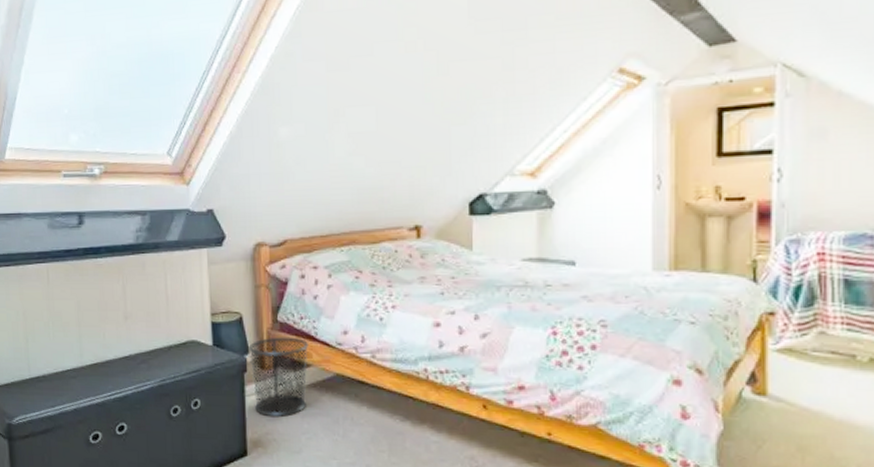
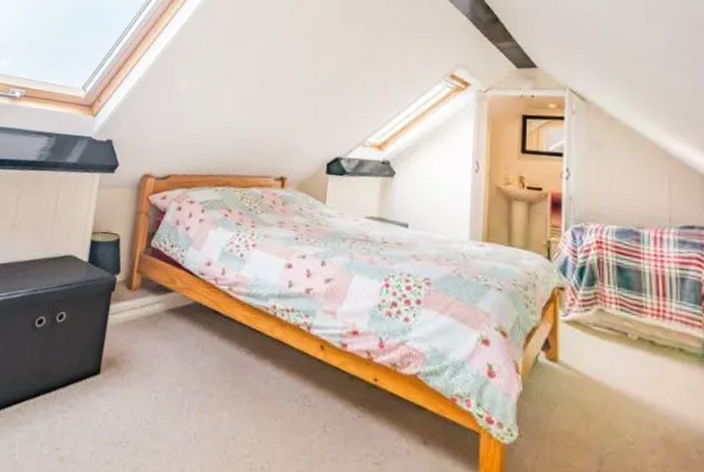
waste bin: present [249,337,308,418] -> none [116,261,175,339]

